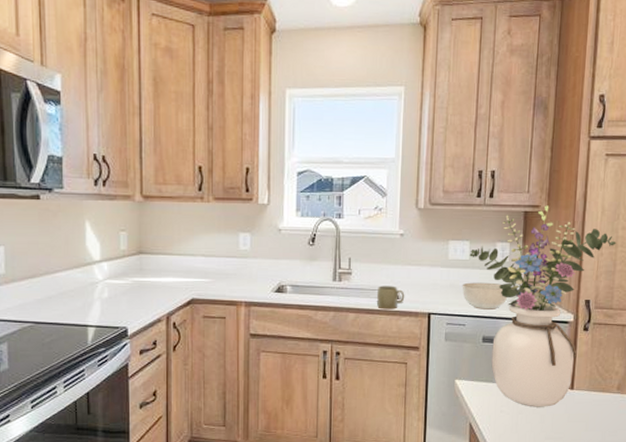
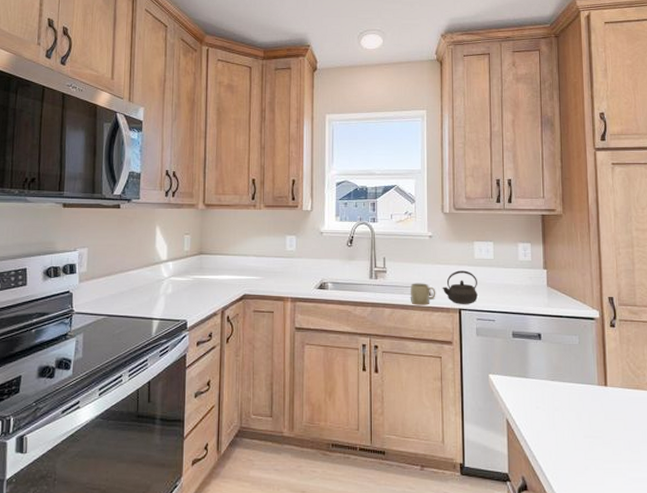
kettle: none [411,272,450,308] -> present [442,270,478,304]
bowl: present [462,282,507,311] -> none [489,280,532,307]
bouquet: present [469,205,616,407] -> none [494,209,632,404]

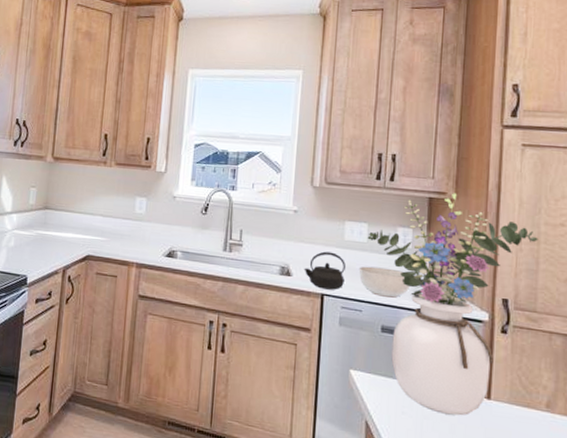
mug: present [410,283,436,305] -> none [267,260,297,286]
bowl: none [489,280,532,307] -> present [358,266,409,299]
bouquet: none [494,209,632,404] -> present [367,193,538,416]

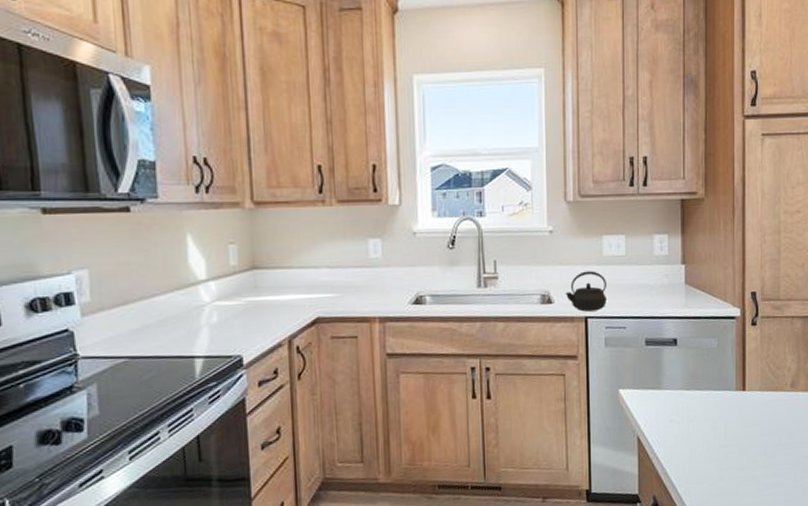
bowl: present [358,266,409,299] -> none [619,279,669,310]
bouquet: present [367,193,538,416] -> none [625,192,779,414]

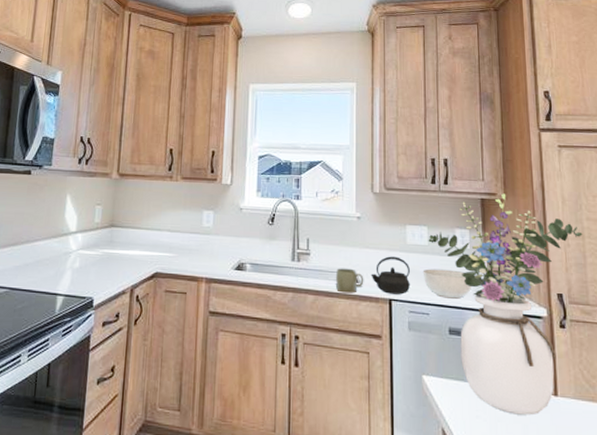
mug: none [527,289,558,316] -> present [335,268,364,293]
bowl: none [619,279,669,310] -> present [422,268,471,300]
bouquet: none [625,192,779,414] -> present [428,193,583,416]

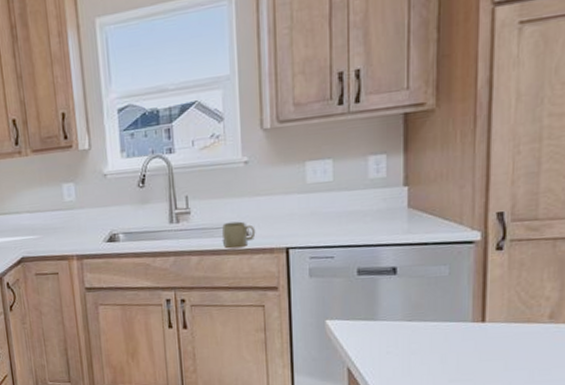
kettle: present [370,256,410,295] -> none [263,200,311,243]
bowl: present [422,268,471,300] -> none [326,204,386,238]
bouquet: present [428,193,583,416] -> none [333,101,540,346]

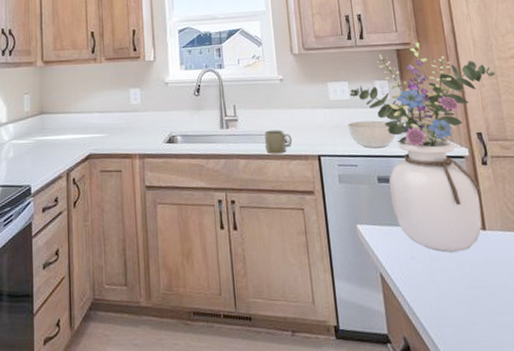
bowl: none [326,204,386,238] -> present [347,120,395,149]
bouquet: none [333,101,540,346] -> present [349,42,495,252]

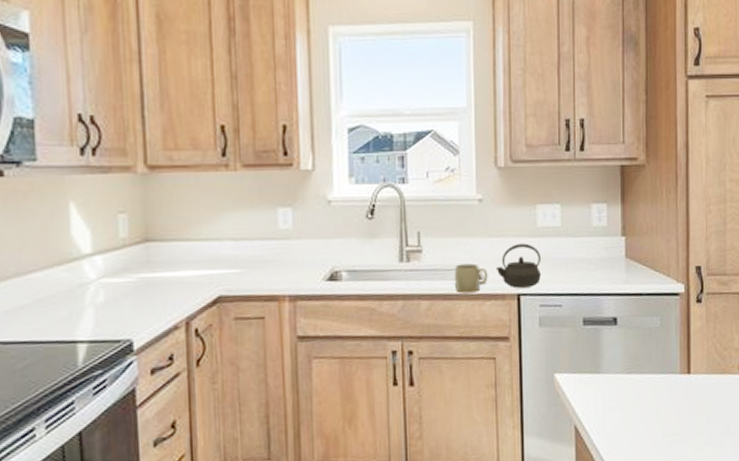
kettle: none [298,113,337,151] -> present [495,243,541,289]
bowl: present [347,120,395,149] -> none [555,252,608,286]
bouquet: present [349,42,495,252] -> none [561,157,725,400]

